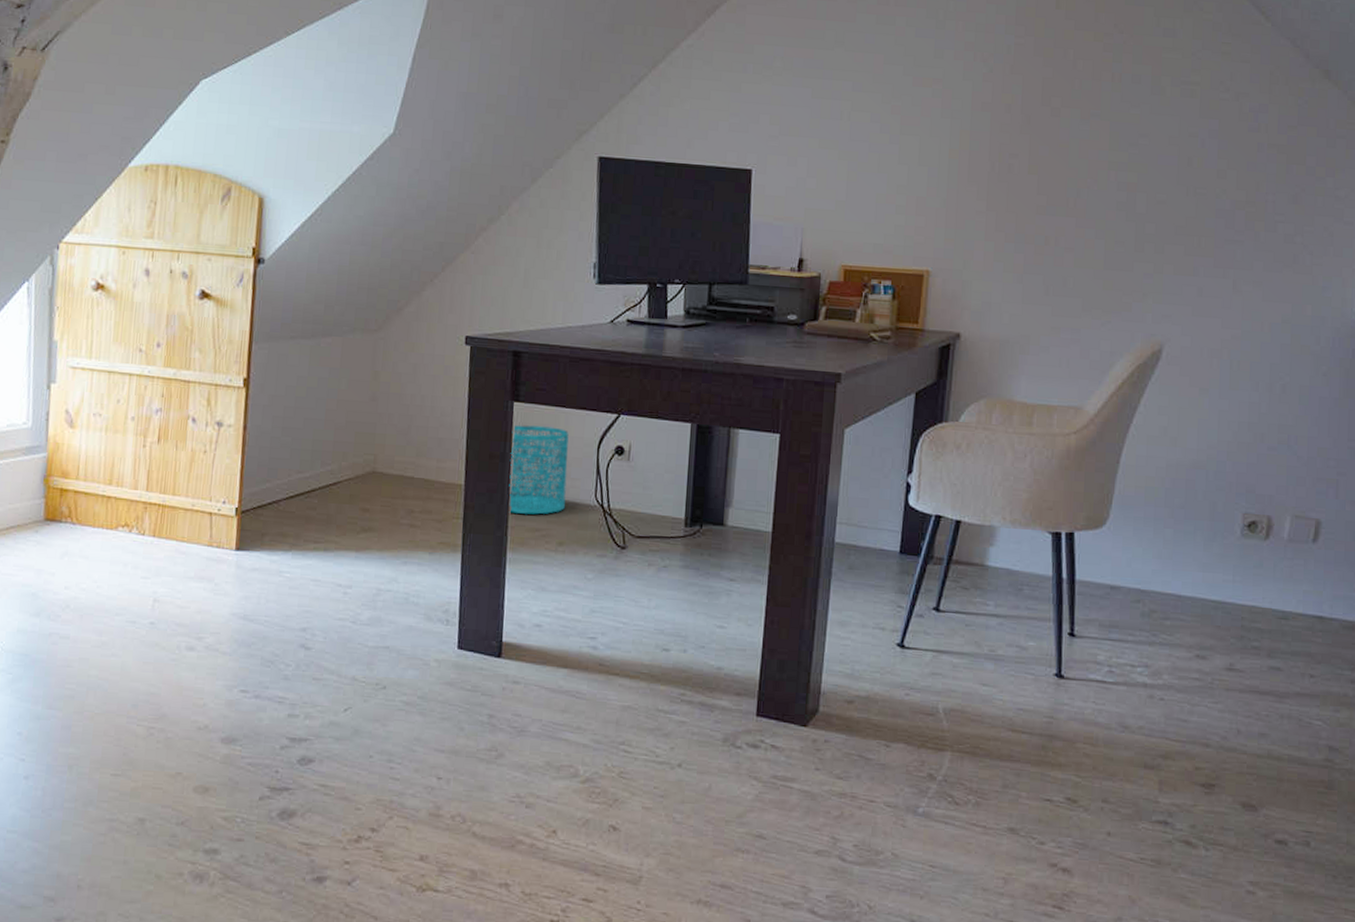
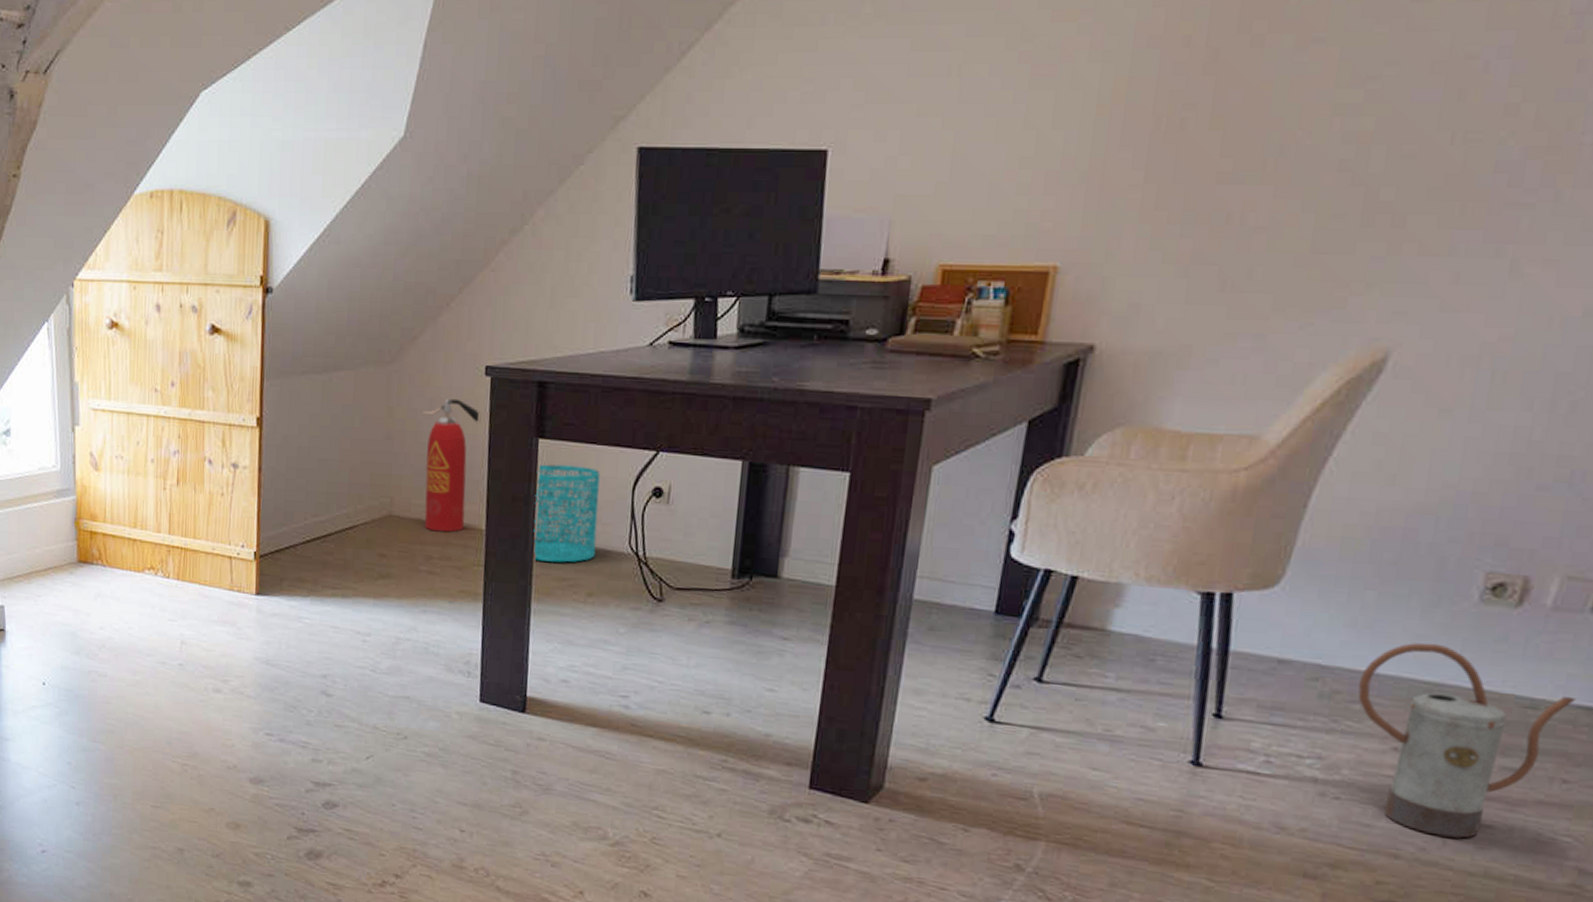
fire extinguisher: none [406,364,461,488] -> present [423,398,481,533]
watering can: none [1168,569,1311,727] -> present [1357,643,1576,839]

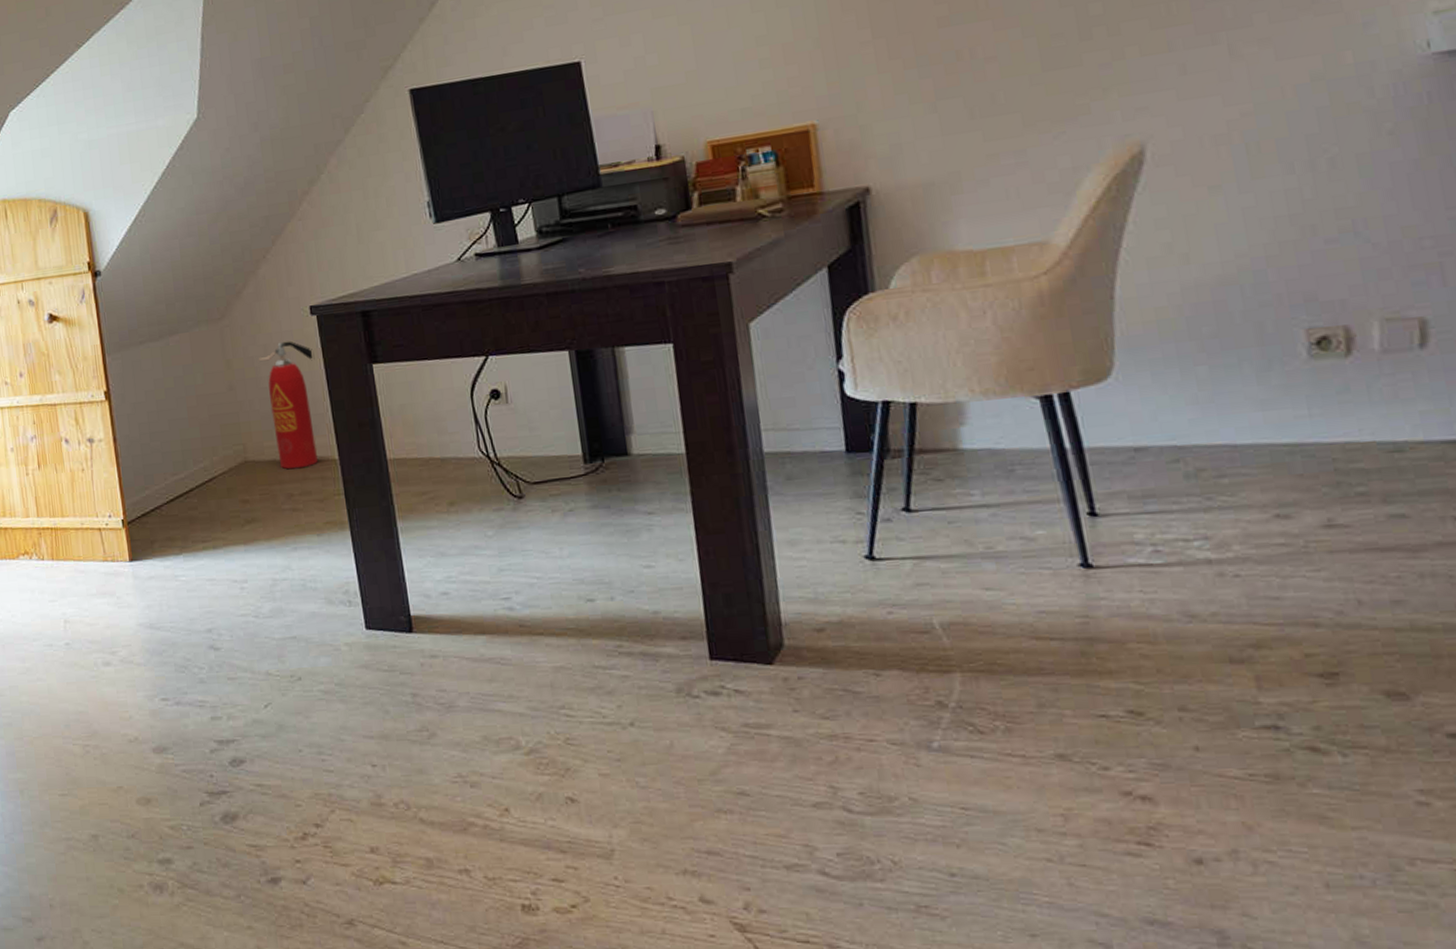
wastebasket: present [533,464,600,563] -> none [376,382,448,480]
watering can: present [1357,643,1576,839] -> none [1219,405,1437,596]

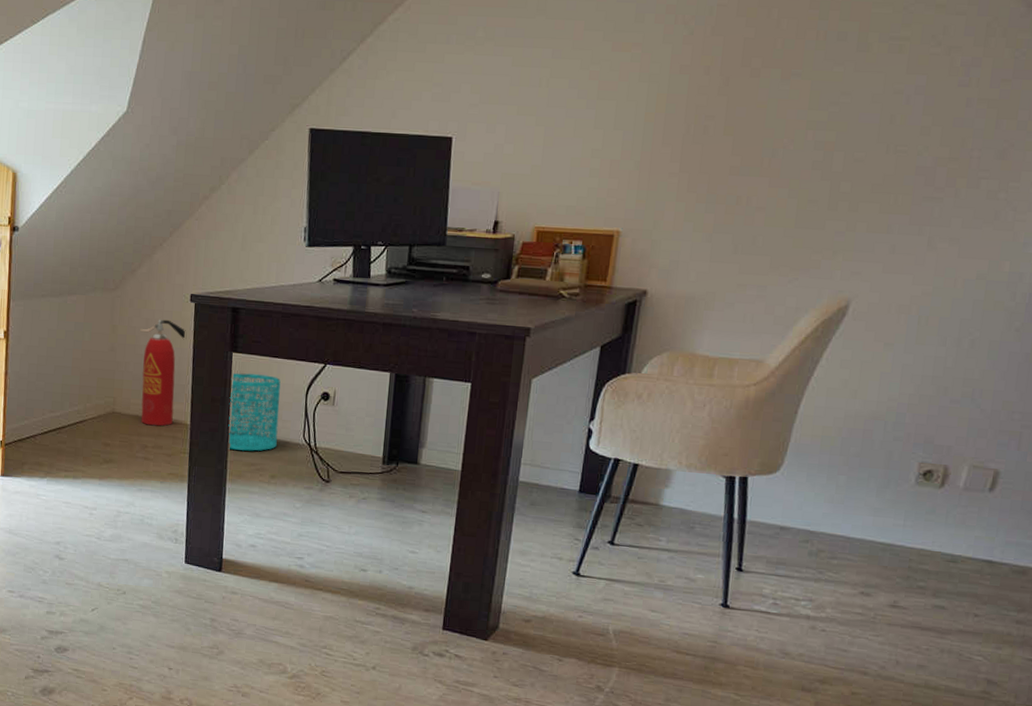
wastebasket: none [376,382,448,480] -> present [228,373,281,451]

